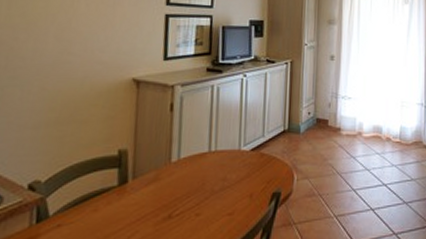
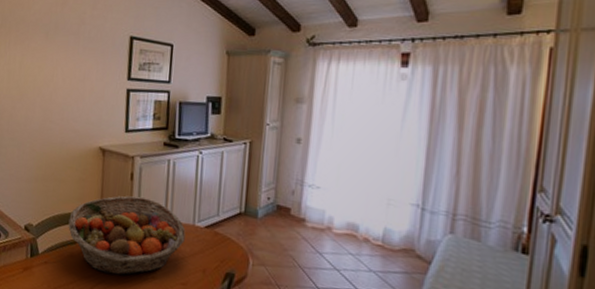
fruit basket: none [91,129,231,222] -> present [68,196,186,276]

